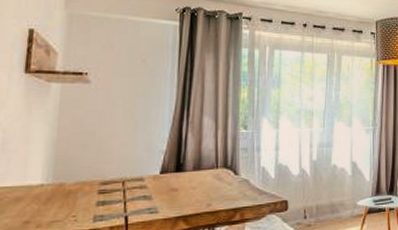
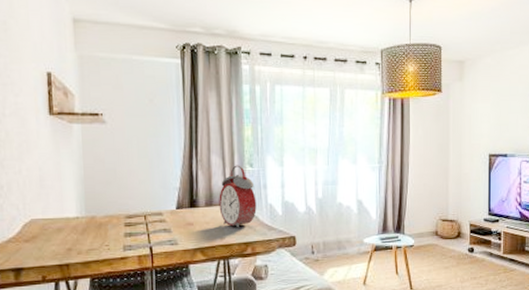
alarm clock: none [208,127,249,193] -> present [219,165,257,228]

